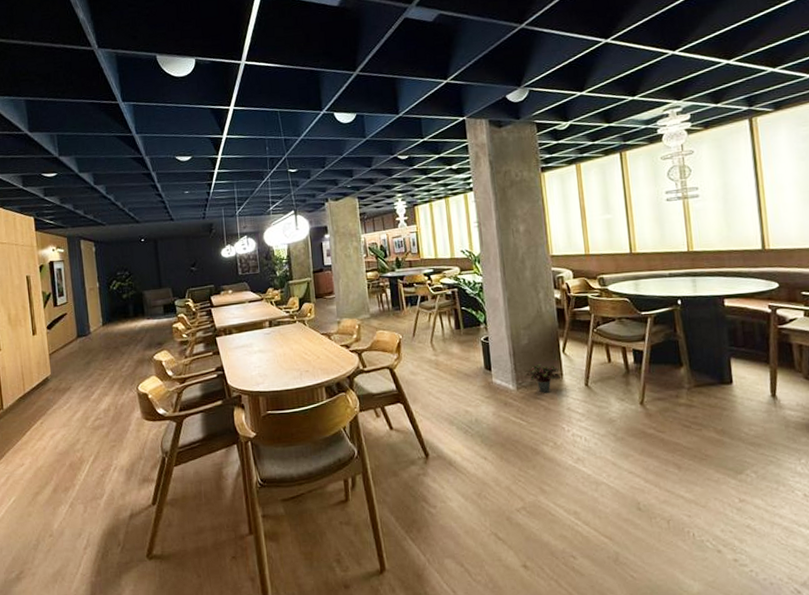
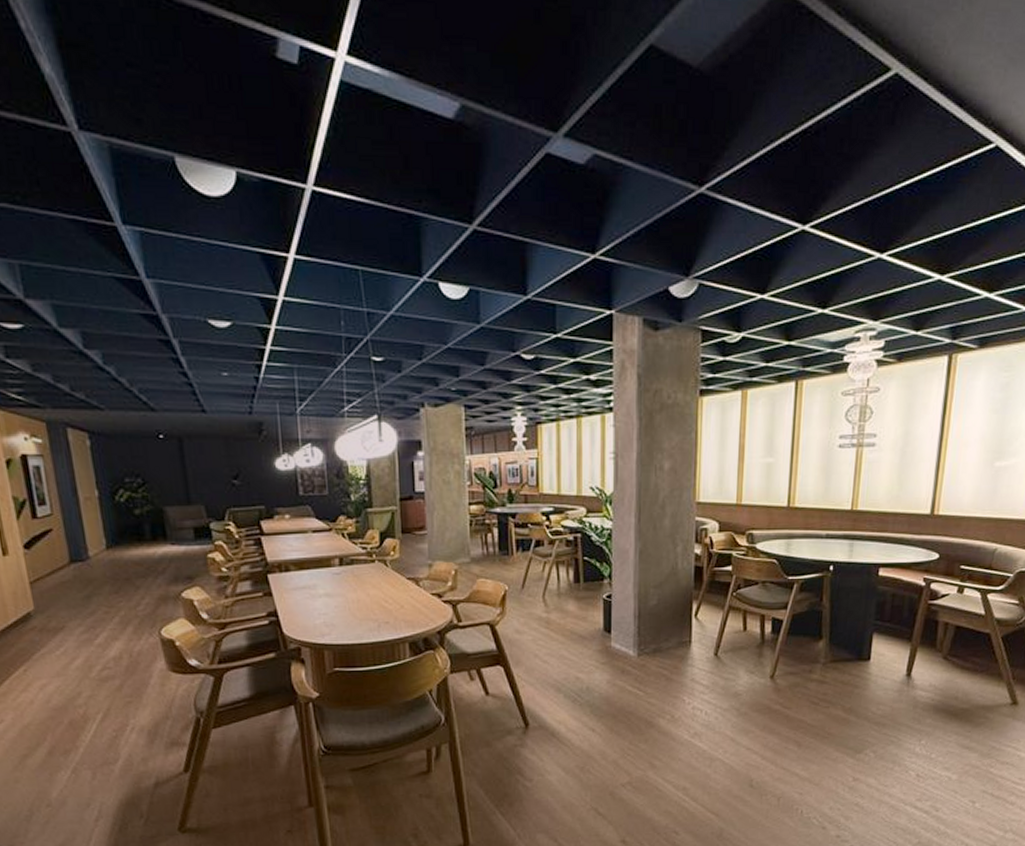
potted plant: present [524,364,560,393] -> none [648,629,688,661]

